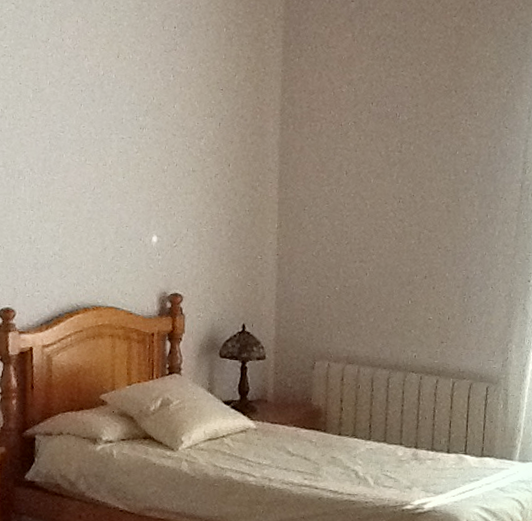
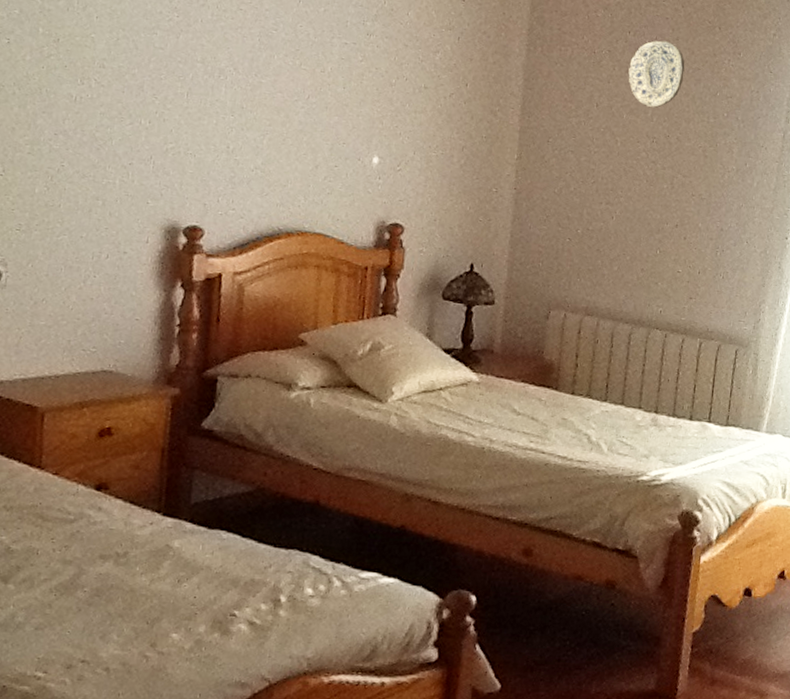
decorative plate: none [373,108,425,170] -> present [628,40,685,108]

